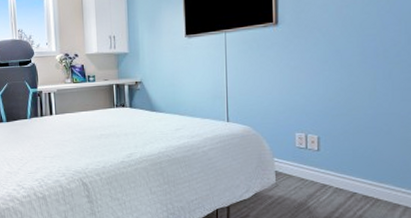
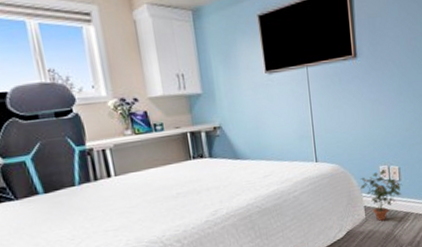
potted plant: none [272,137,322,188] -> present [360,170,403,221]

